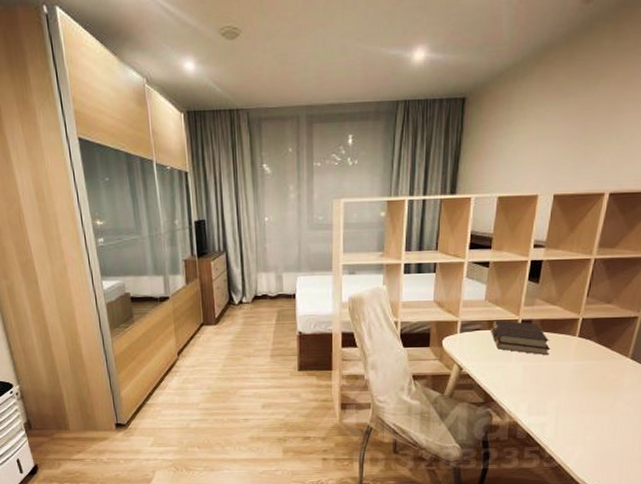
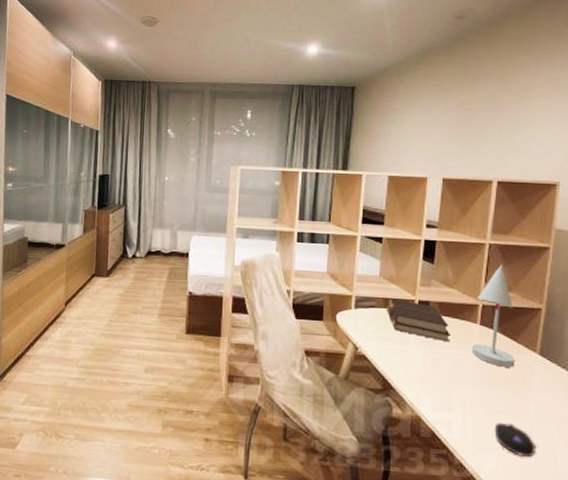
desk lamp: none [568,278,612,373] -> present [471,264,515,368]
computer mouse: none [582,419,619,446] -> present [494,422,537,458]

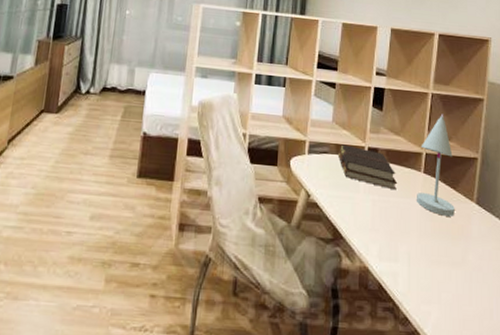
computer mouse: present [494,422,537,458] -> none [436,273,475,310]

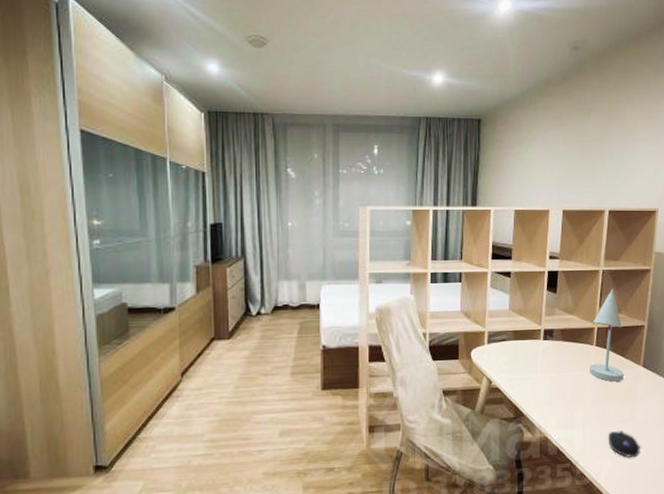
bible: present [337,144,398,191] -> none [515,330,572,366]
computer mouse: none [436,273,475,310] -> present [608,430,641,458]

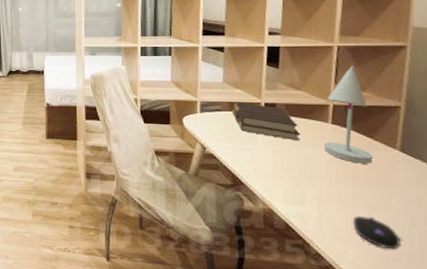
bible: none [515,330,572,366] -> present [231,102,301,141]

